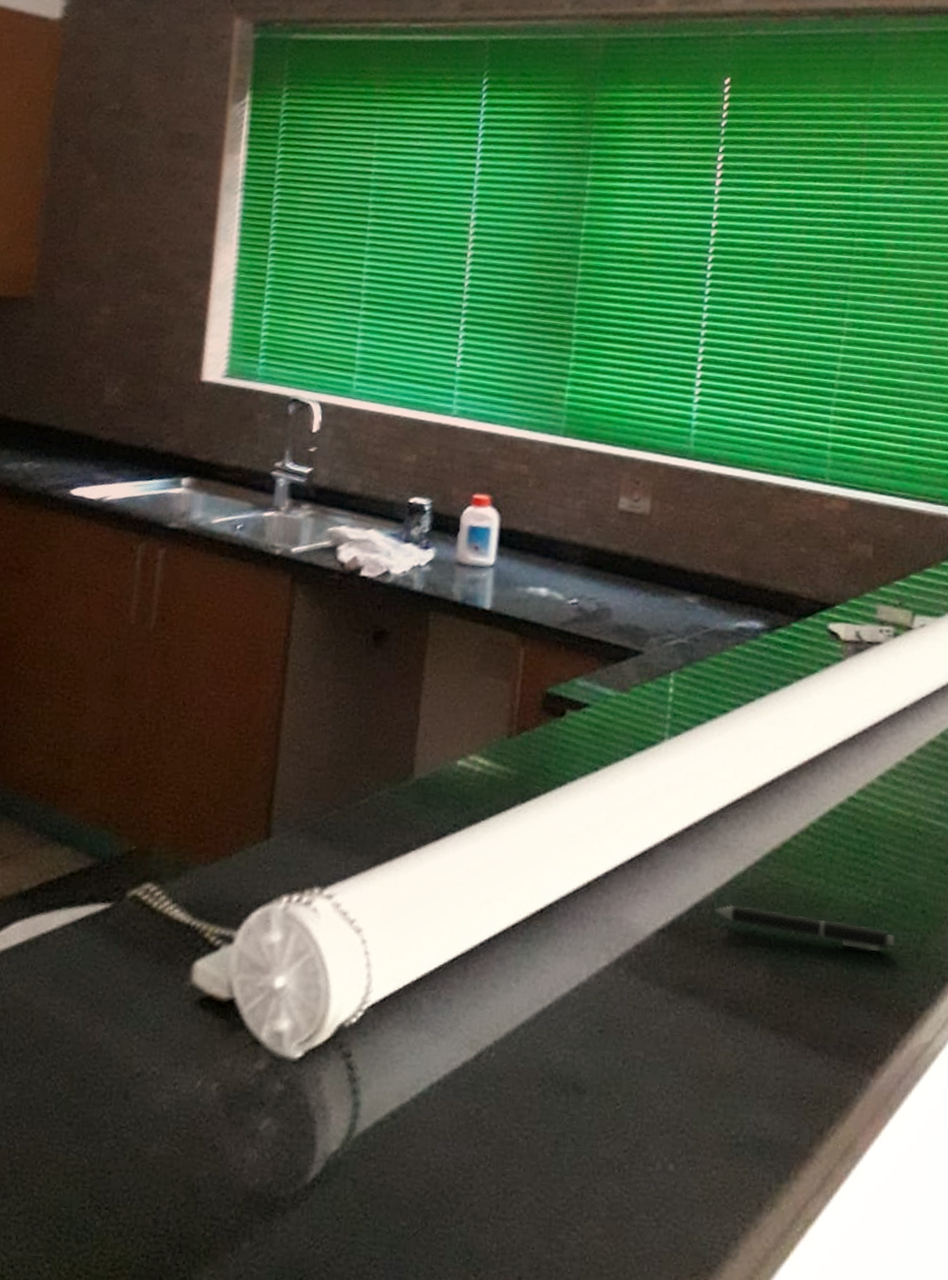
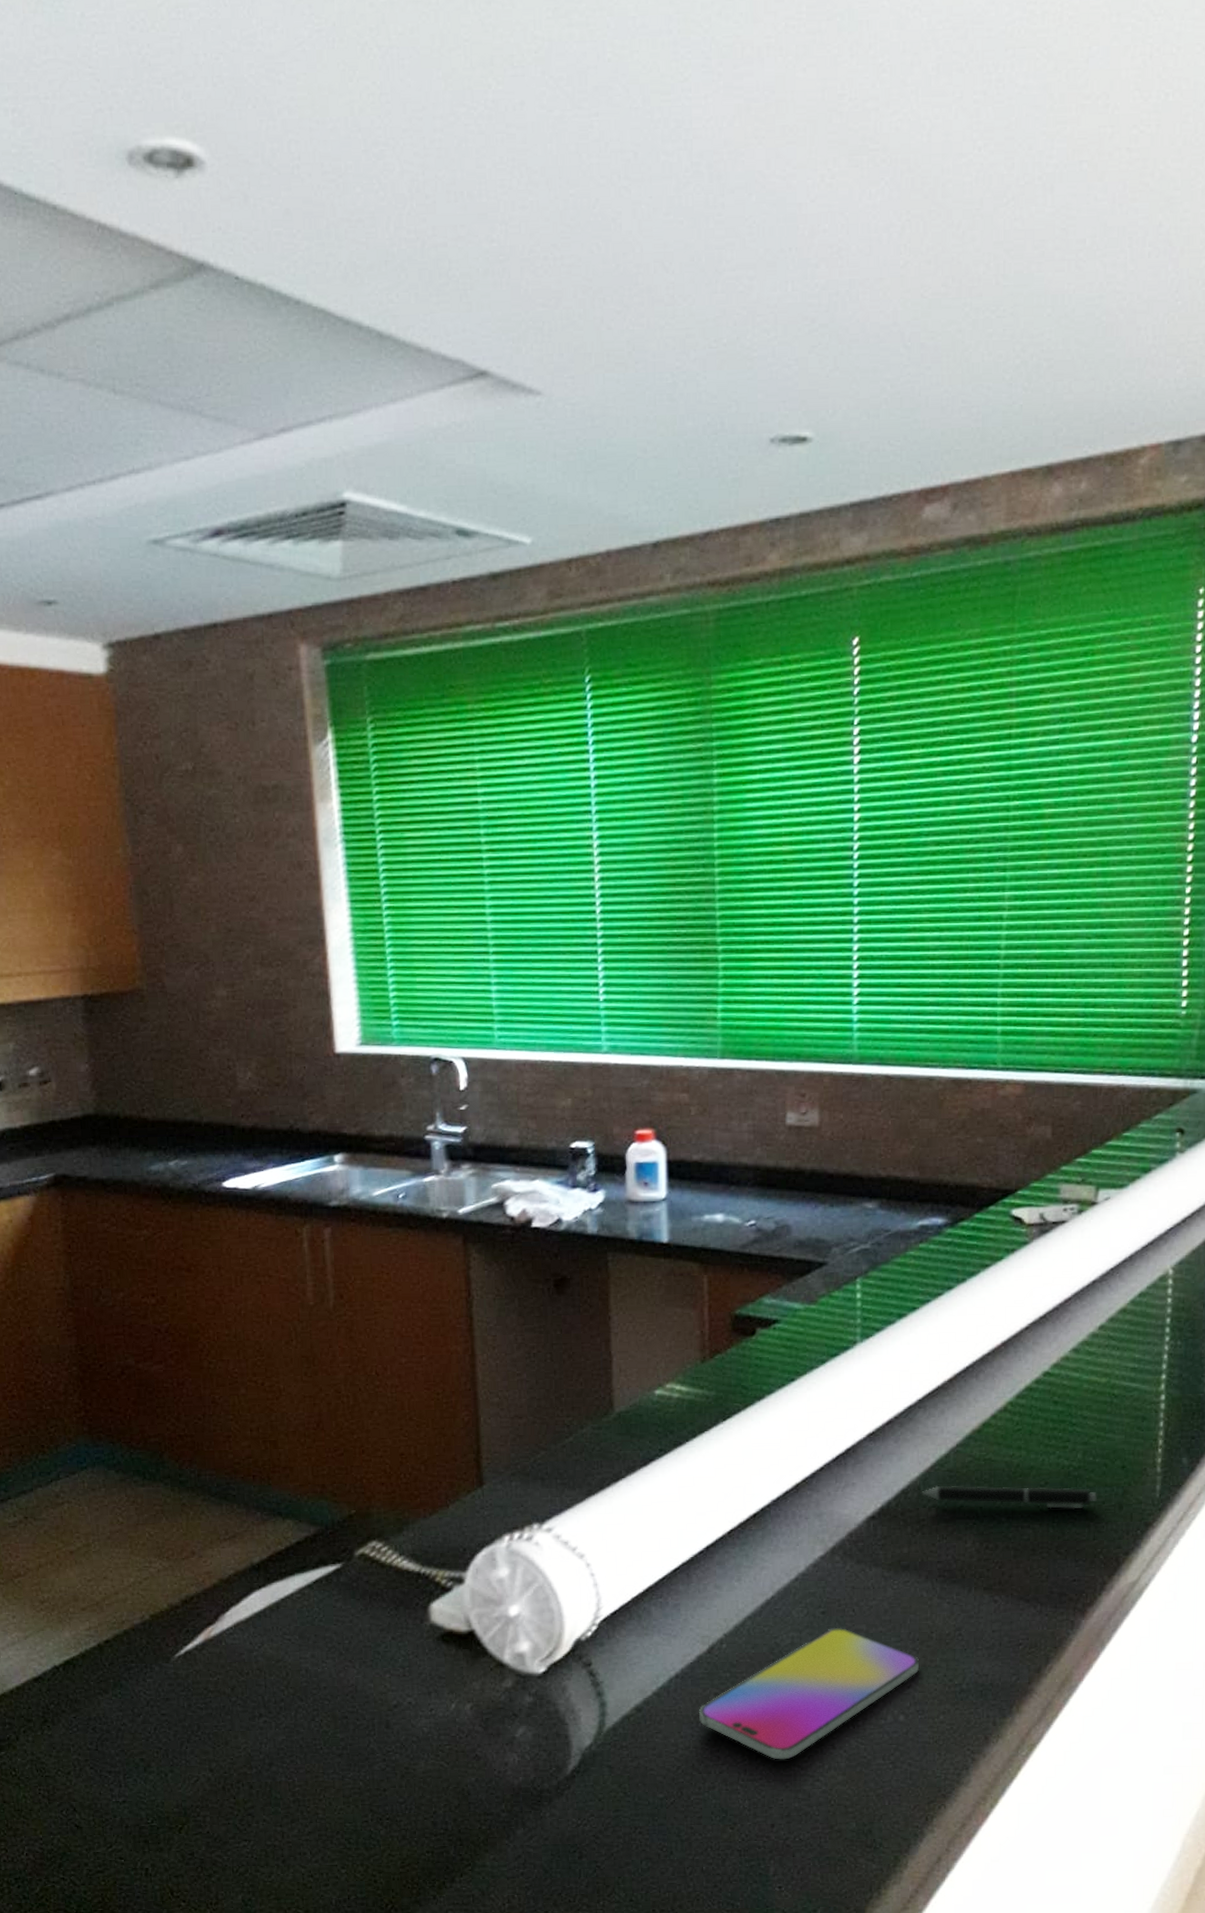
smartphone: none [456,1049,696,1200] -> present [699,1627,920,1760]

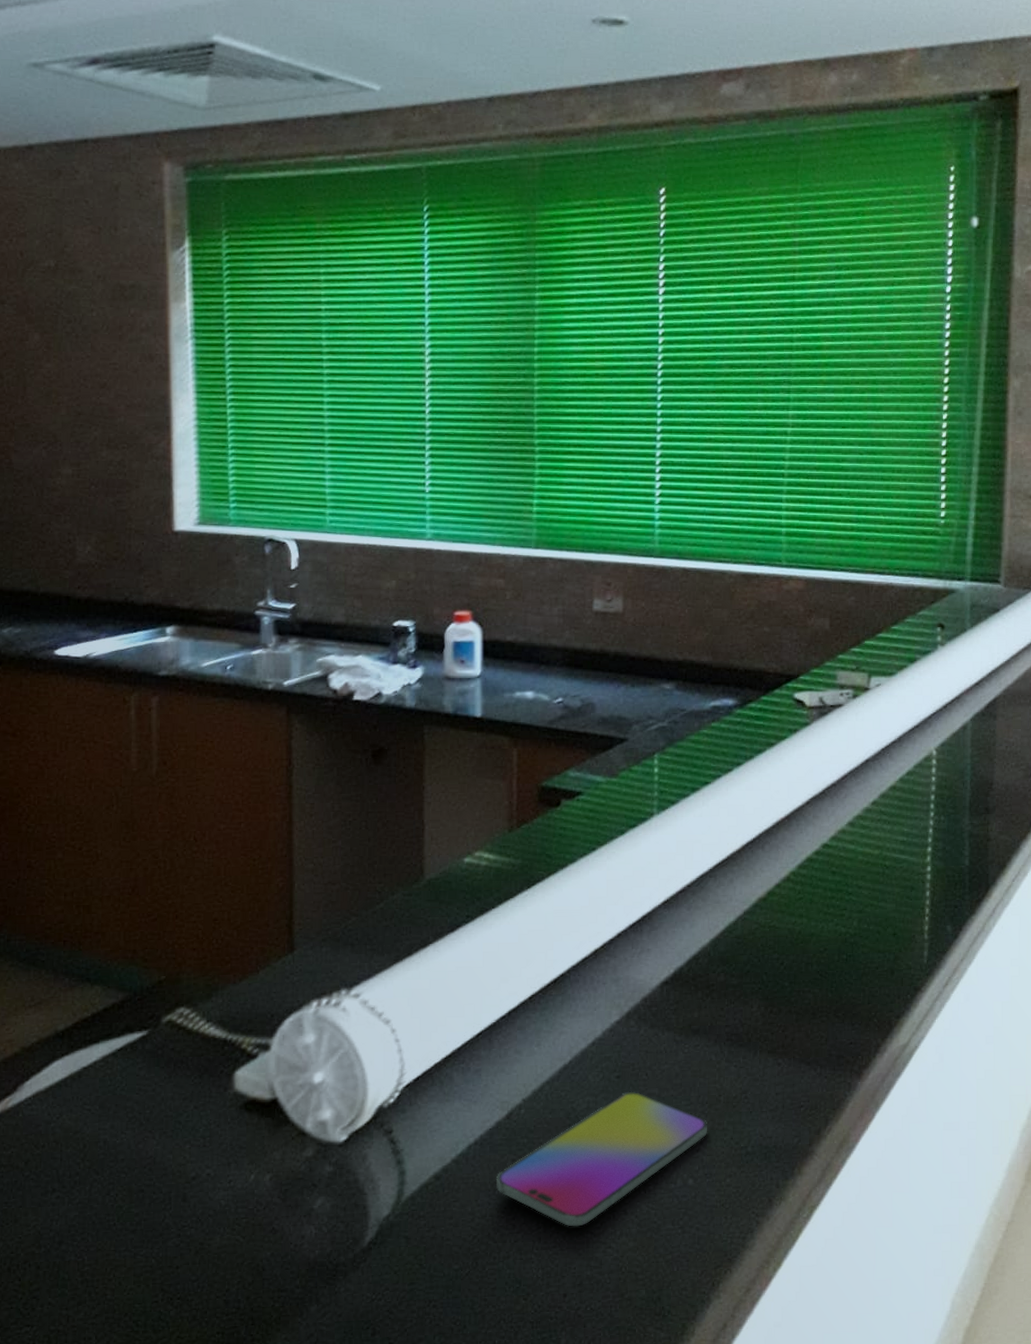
pen: present [920,1485,1097,1510] -> none [710,951,871,975]

